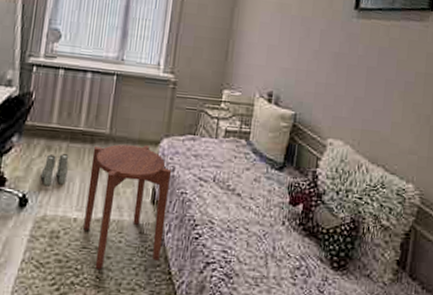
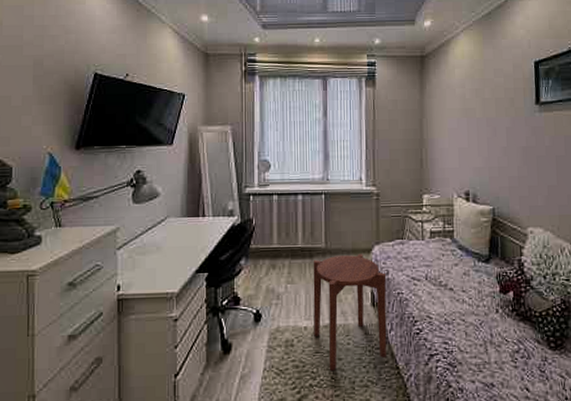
boots: present [41,154,69,186] -> none [271,270,294,301]

